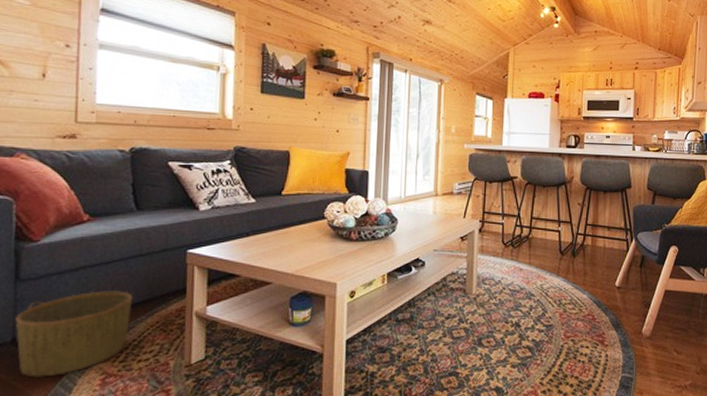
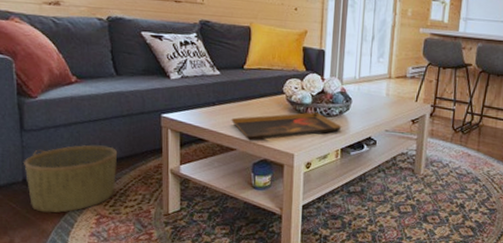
decorative tray: none [266,236,388,273] -> present [231,112,342,141]

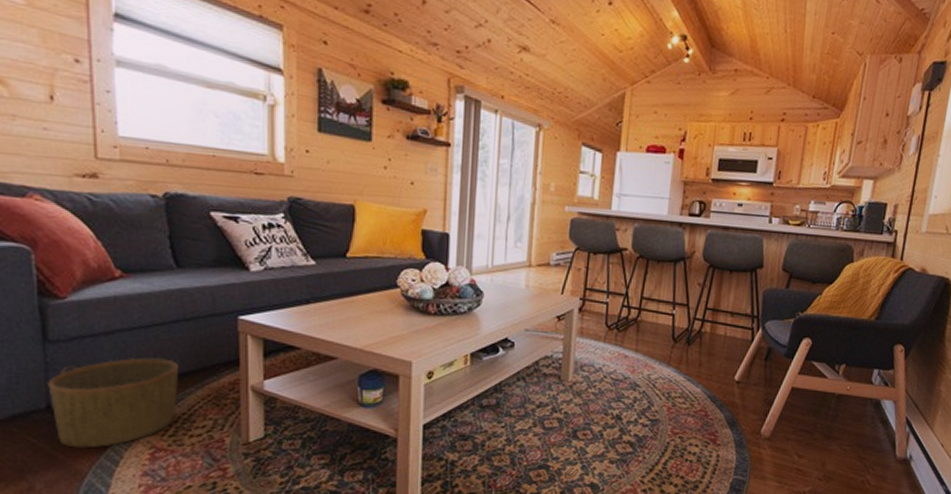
decorative tray: present [231,112,342,141] -> none [330,309,472,347]

